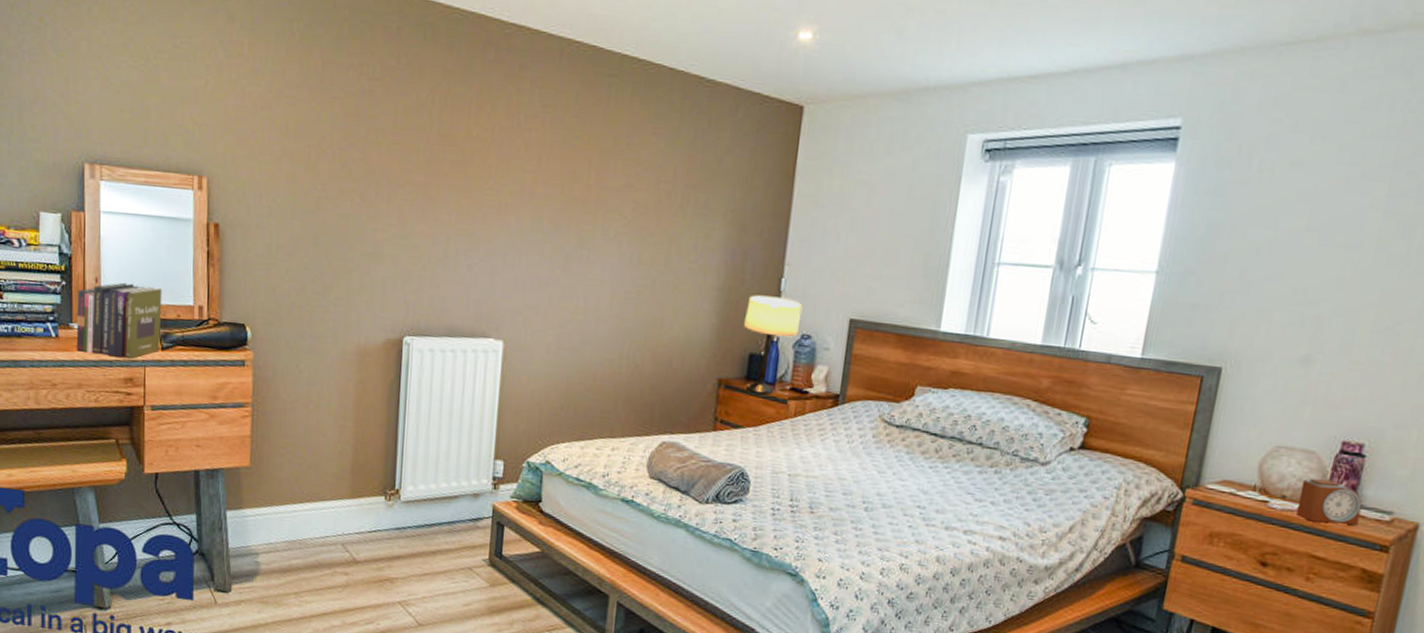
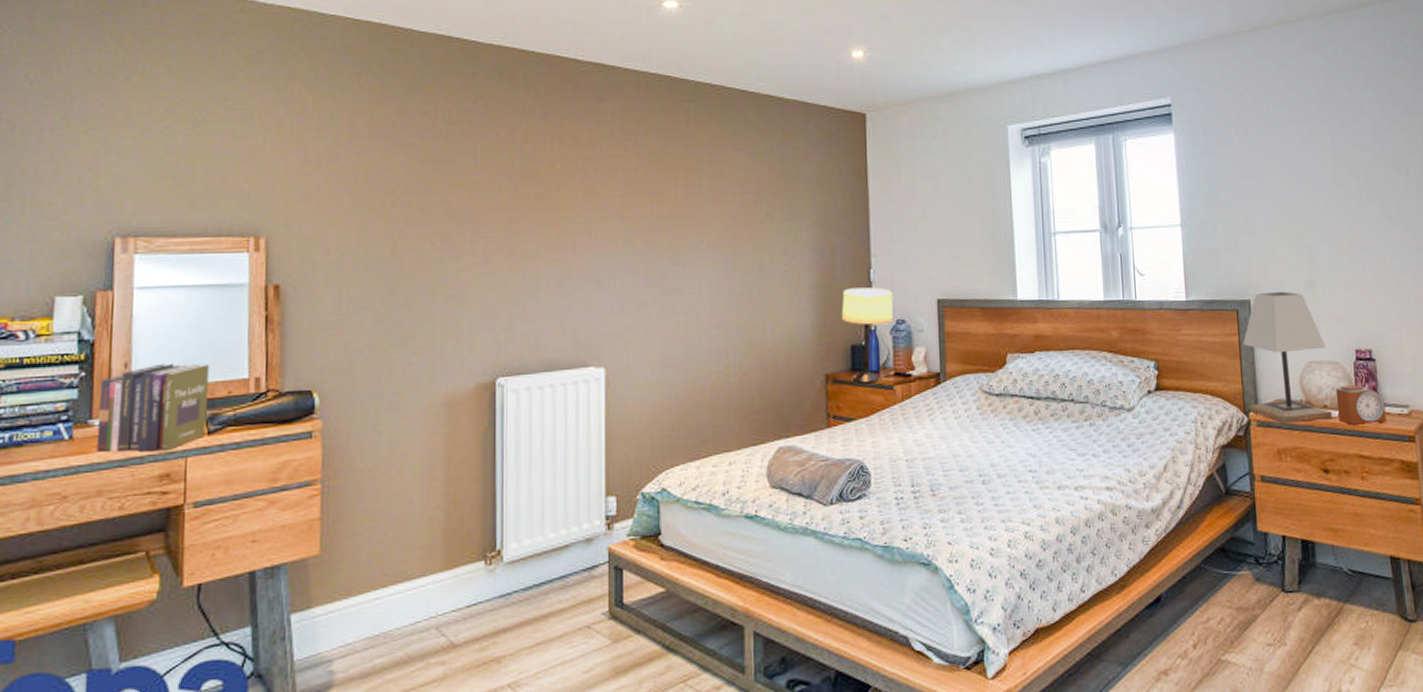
lamp: none [1188,361,1306,512] -> present [1243,291,1332,424]

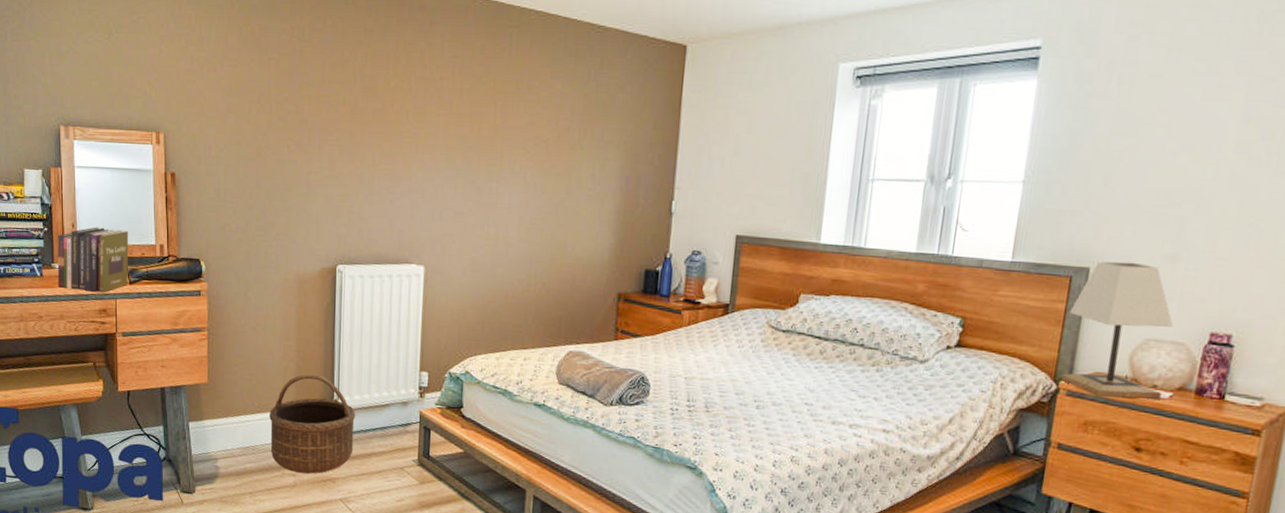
basket: none [408,520,526,659] -> present [269,373,356,474]
table lamp: present [842,287,893,385] -> none [640,217,691,307]
alarm clock: present [1335,385,1386,425] -> none [1168,368,1233,411]

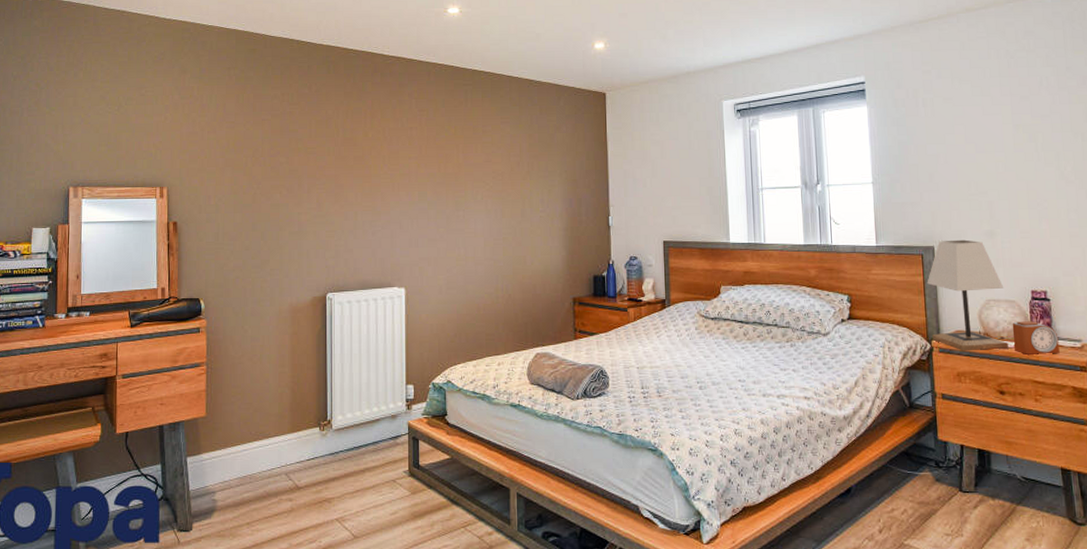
books: present [57,227,129,293] -> none [59,276,132,338]
basket: present [269,373,356,474] -> none [266,397,349,496]
alarm clock: none [1168,368,1233,411] -> present [1012,321,1060,355]

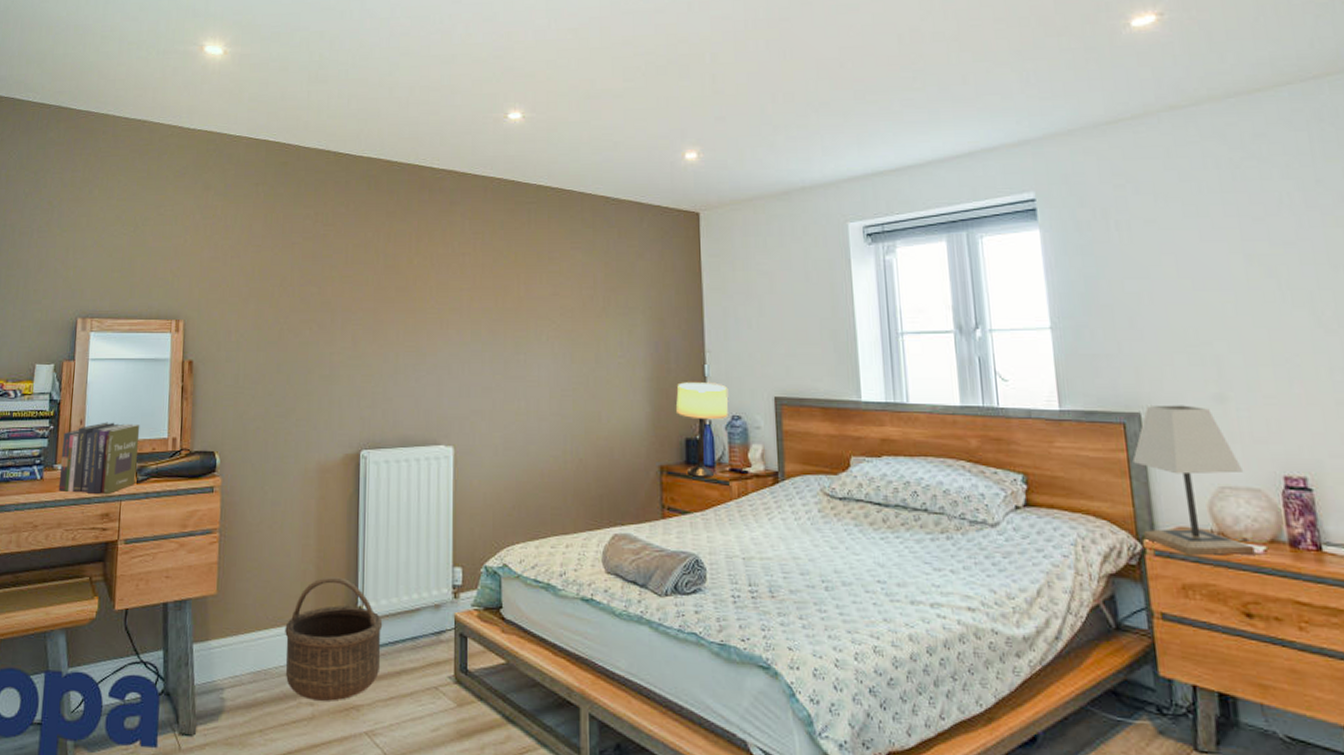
books: none [59,276,132,338] -> present [58,422,140,495]
basket: none [266,397,349,496] -> present [285,577,383,701]
table lamp: none [586,231,627,307] -> present [676,382,728,479]
alarm clock: present [1012,321,1060,355] -> none [1258,518,1331,565]

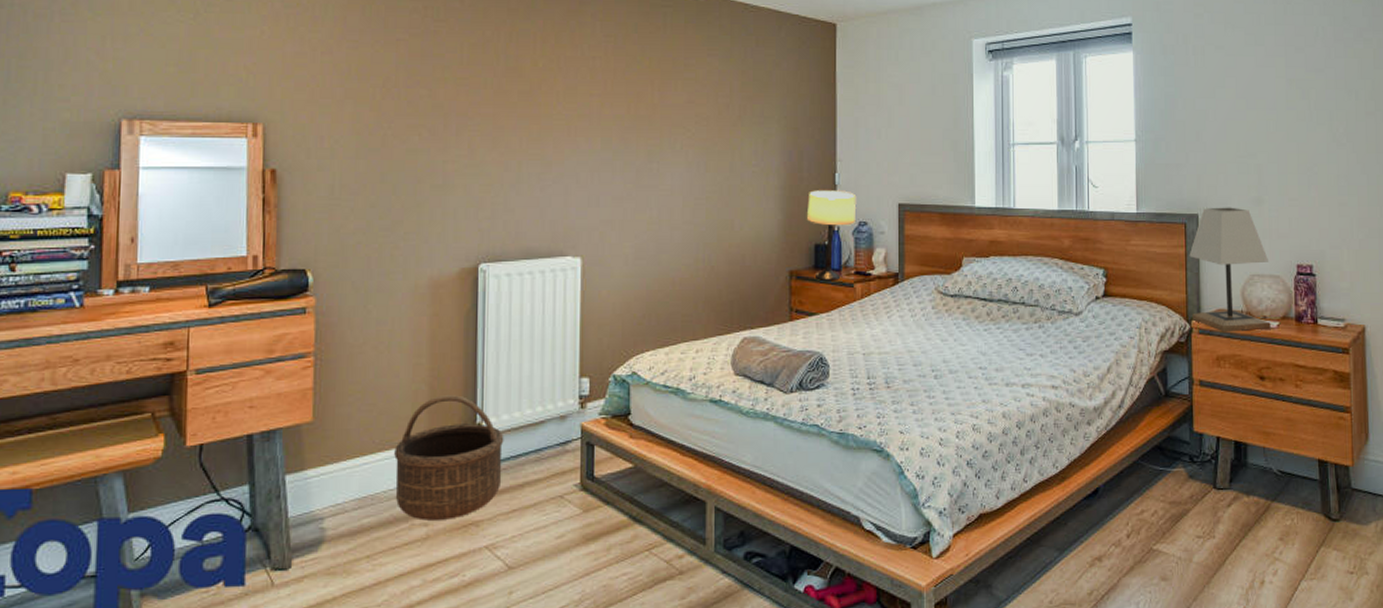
books: present [58,422,140,495] -> none [105,239,211,322]

